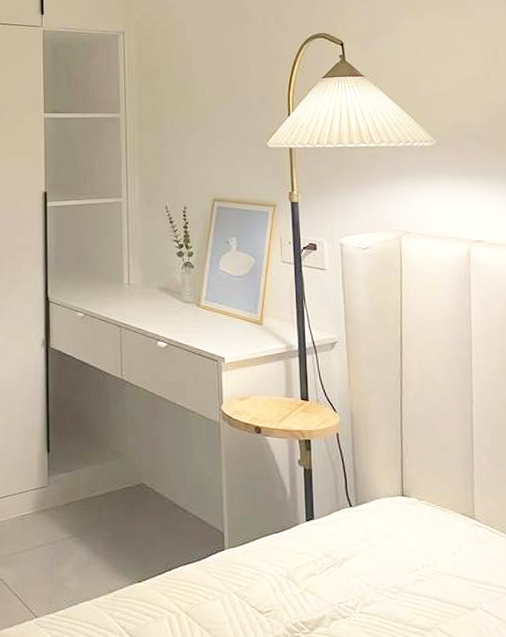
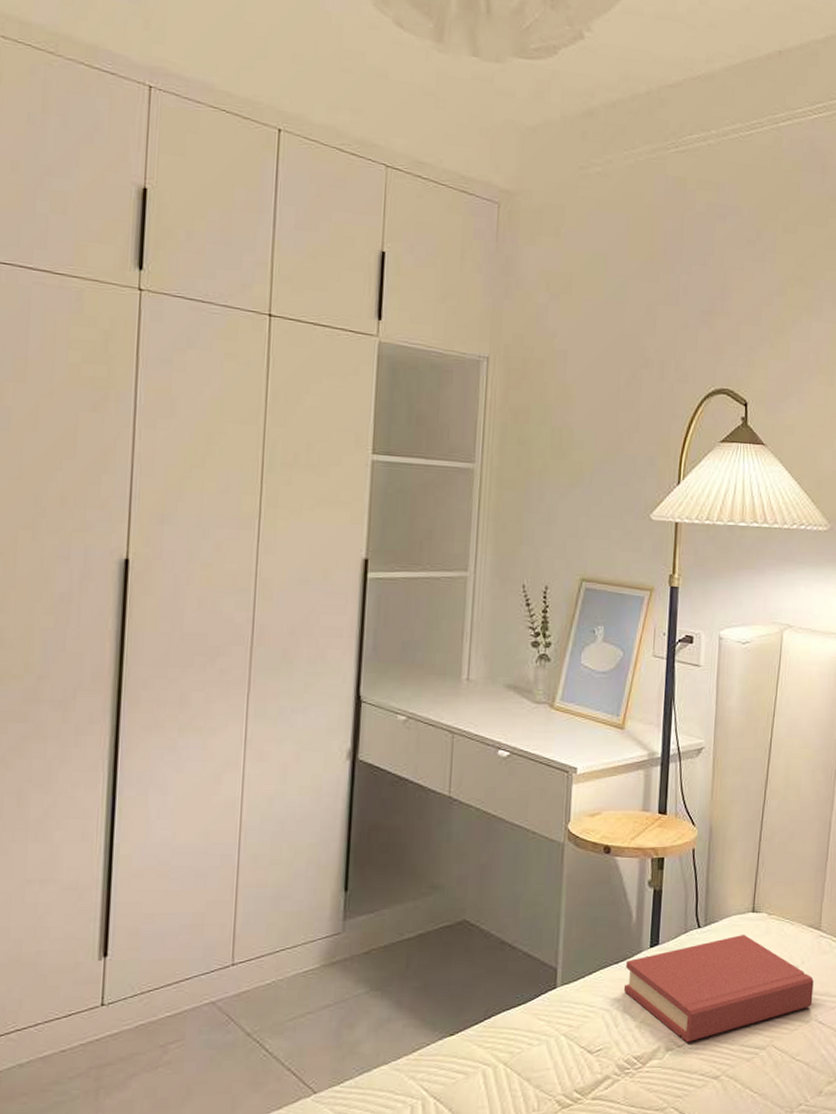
hardback book: none [285,517,476,615] -> present [623,935,814,1043]

